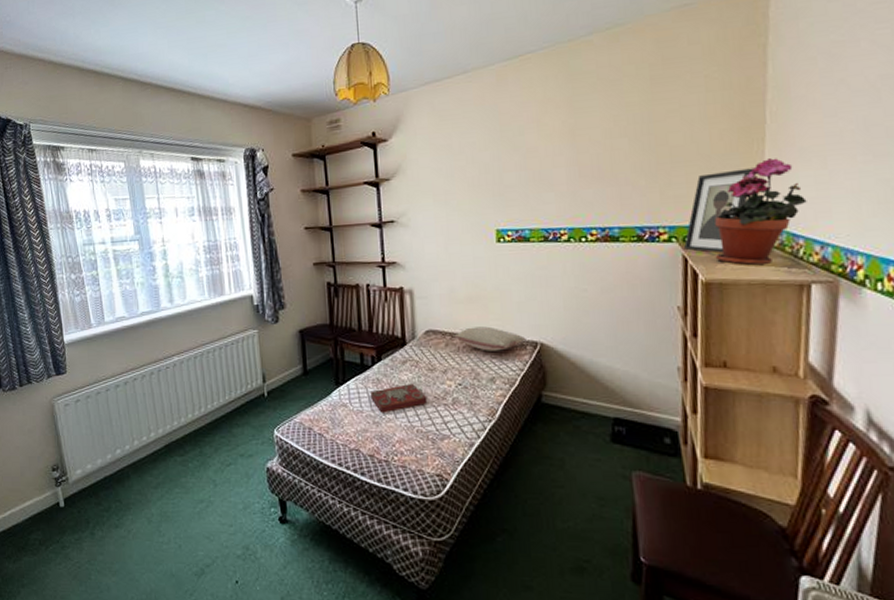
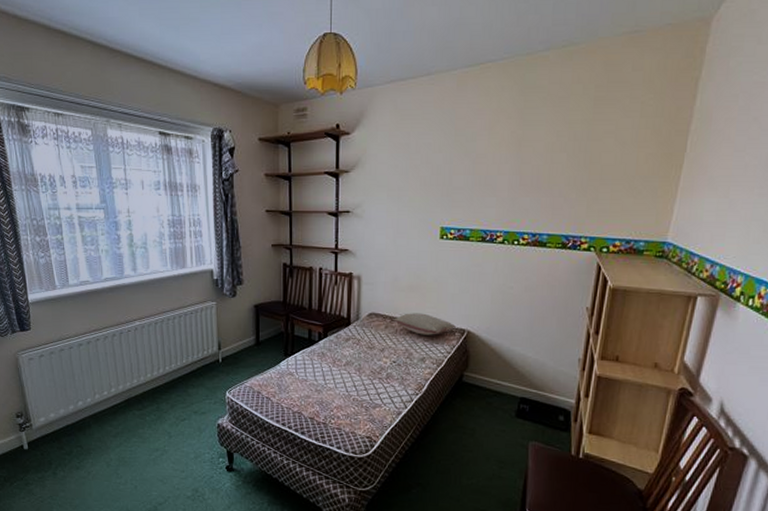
decorative box: present [371,383,428,412] -> none [315,358,365,382]
picture frame: present [684,168,753,254] -> none [600,191,668,265]
potted plant: present [715,158,807,266] -> none [624,184,707,278]

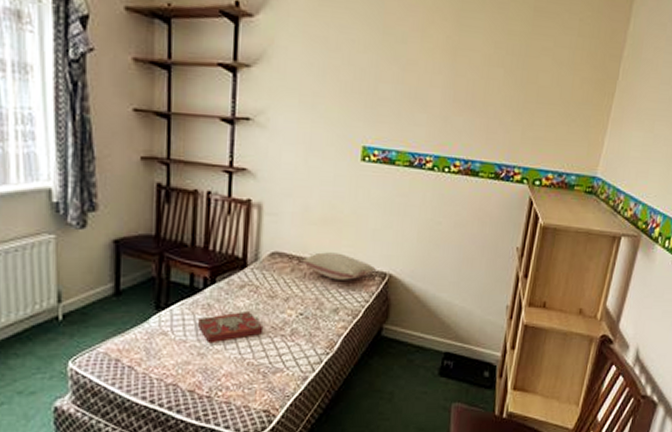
decorative box: none [315,358,365,382] -> present [198,310,264,342]

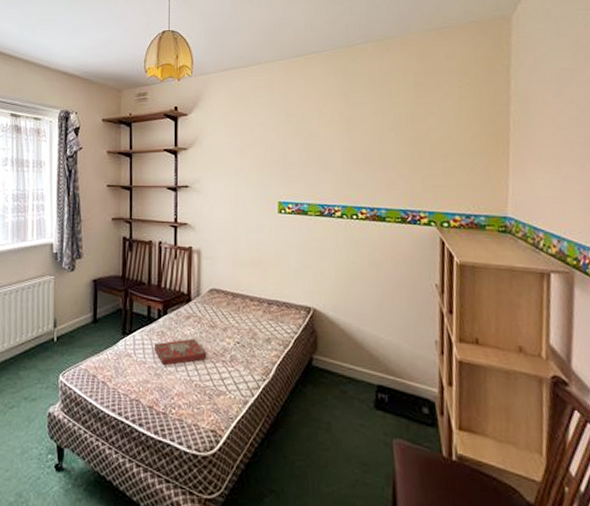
pillow: present [302,252,376,280] -> none [236,289,301,313]

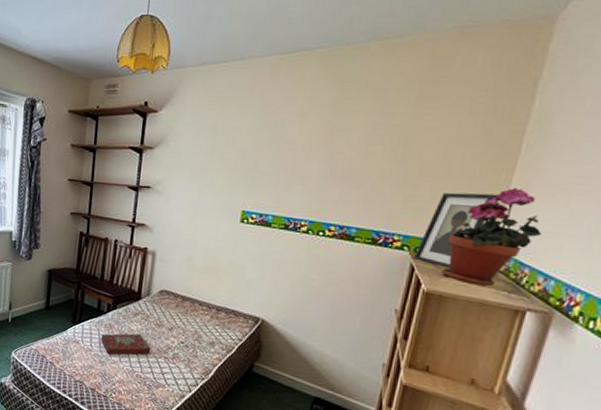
picture frame: none [442,167,500,240] -> present [414,192,497,269]
potted plant: none [468,161,545,253] -> present [440,188,542,287]

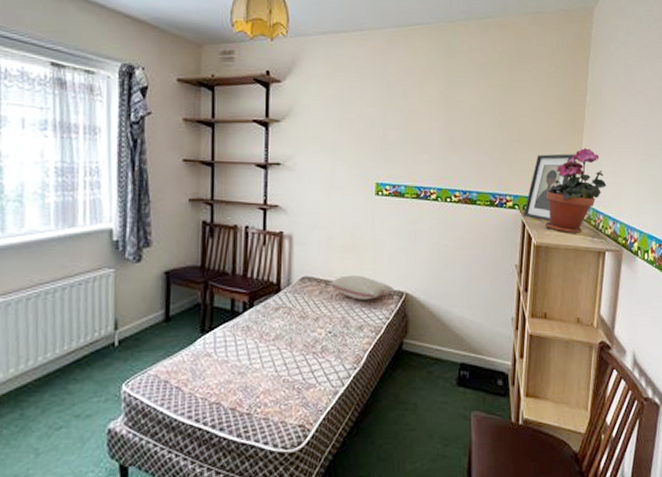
decorative box: present [101,333,151,355] -> none [239,330,297,362]
pillow: none [185,294,250,320] -> present [329,275,394,300]

